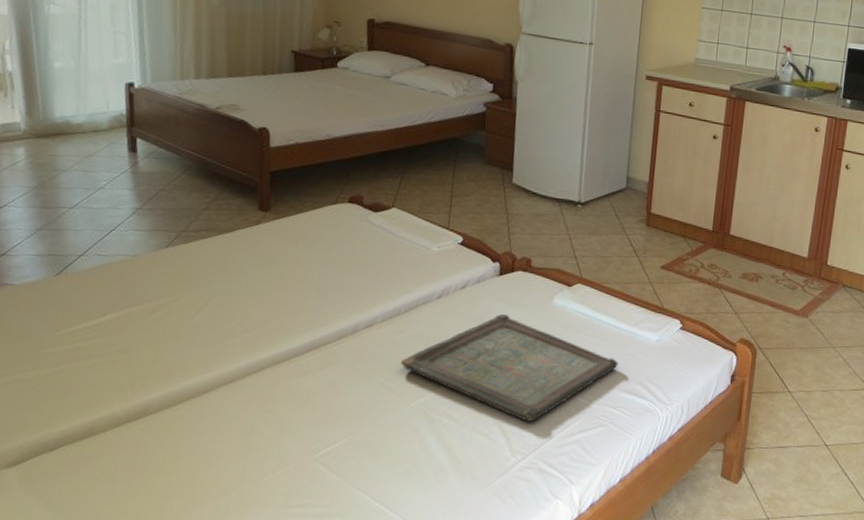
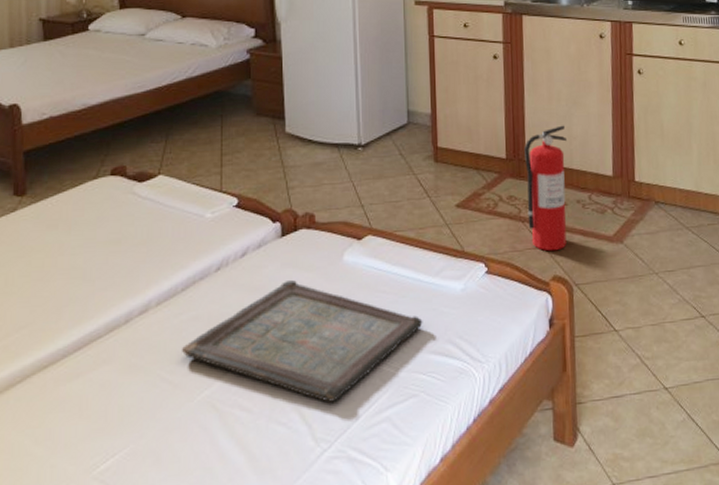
fire extinguisher: none [724,207,771,318] -> present [524,125,568,252]

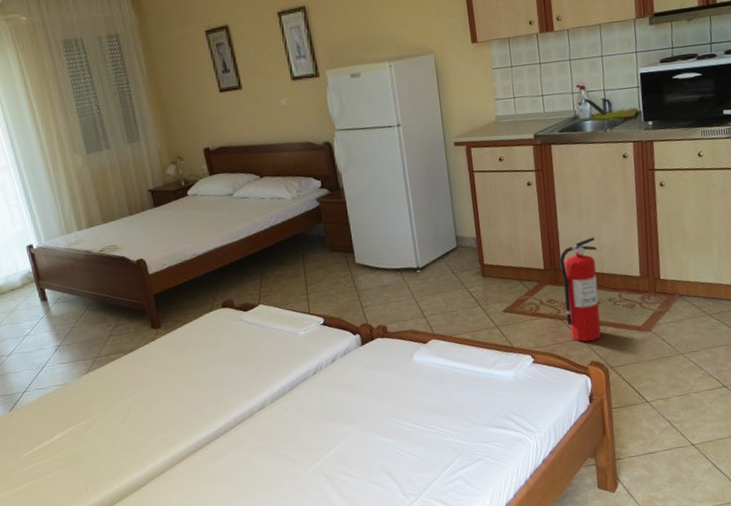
serving tray: present [181,280,423,403] -> none [293,378,483,467]

